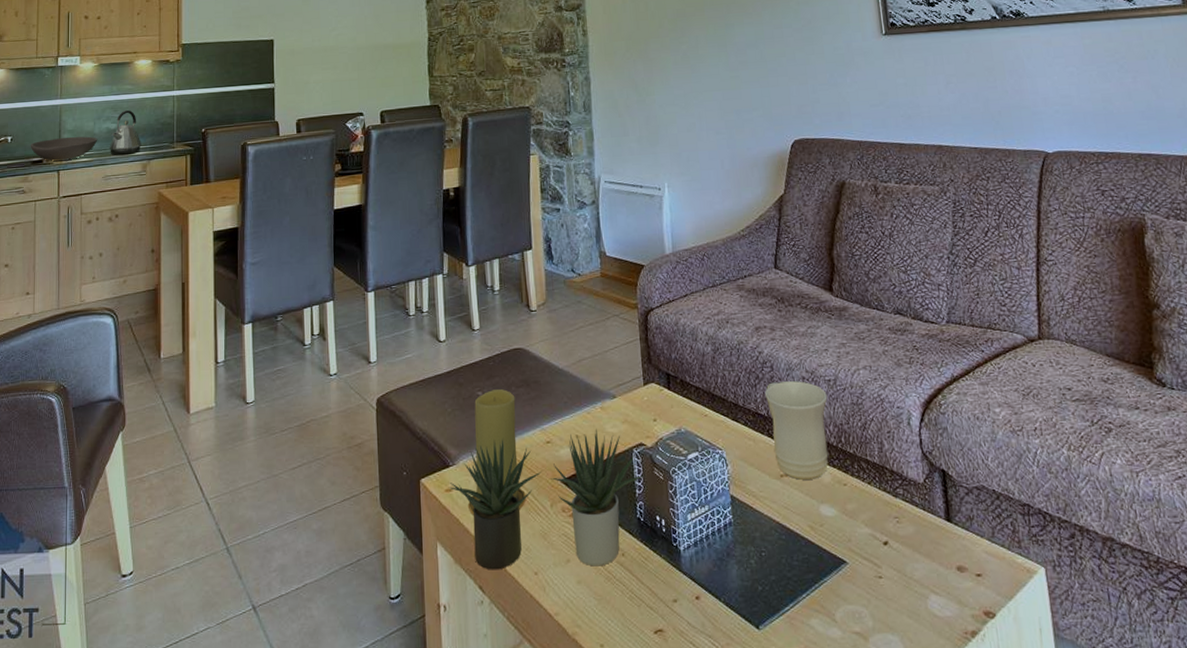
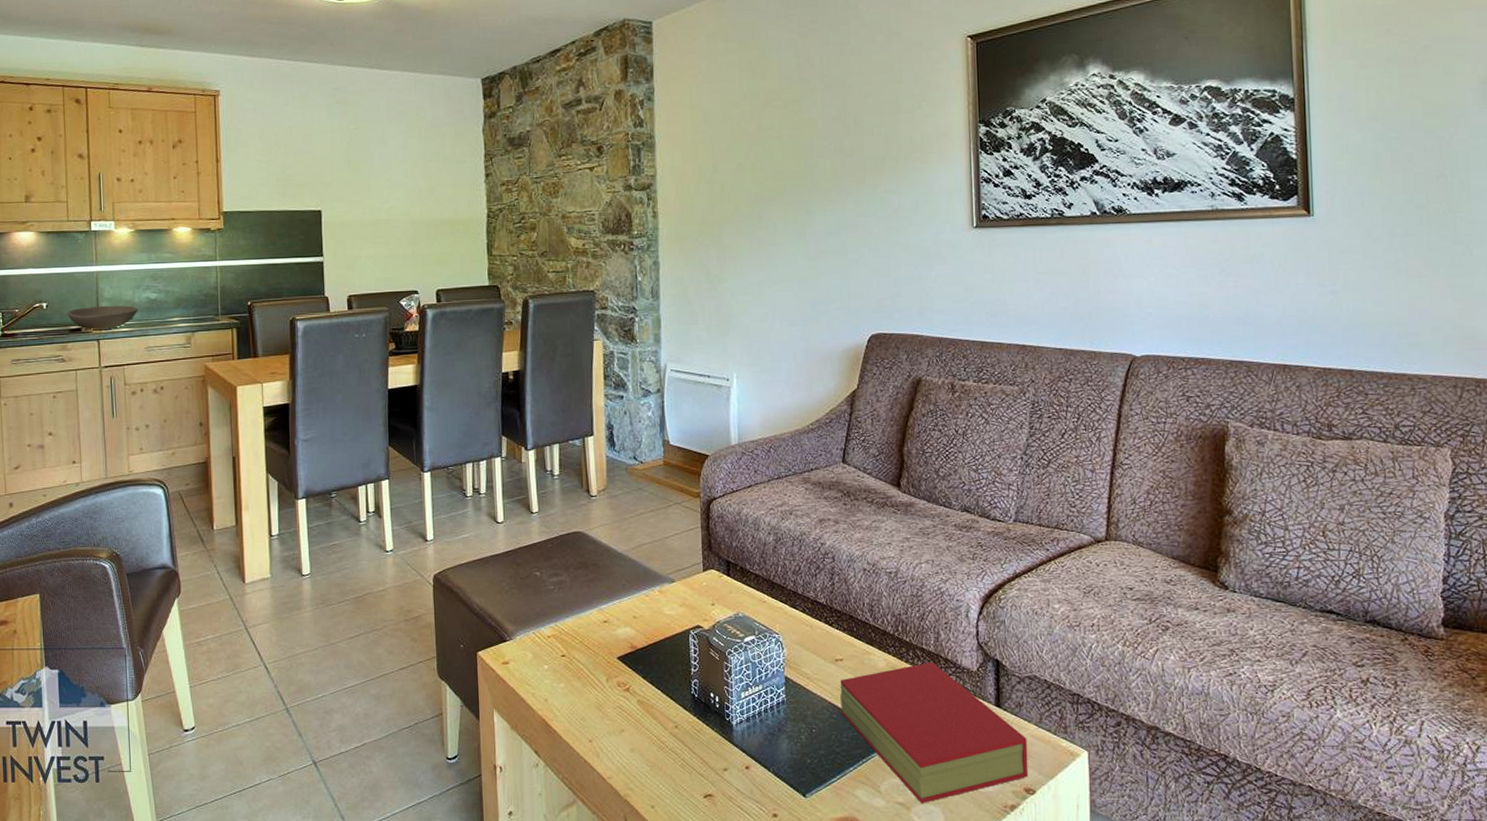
kettle: present [109,110,141,156] -> none [150,280,184,327]
succulent plant: present [448,428,644,570] -> none [505,610,700,737]
candle: present [467,389,526,514] -> none [524,571,582,685]
mug: present [764,381,828,481] -> none [824,572,887,666]
book: none [786,474,987,632] -> present [840,661,1029,803]

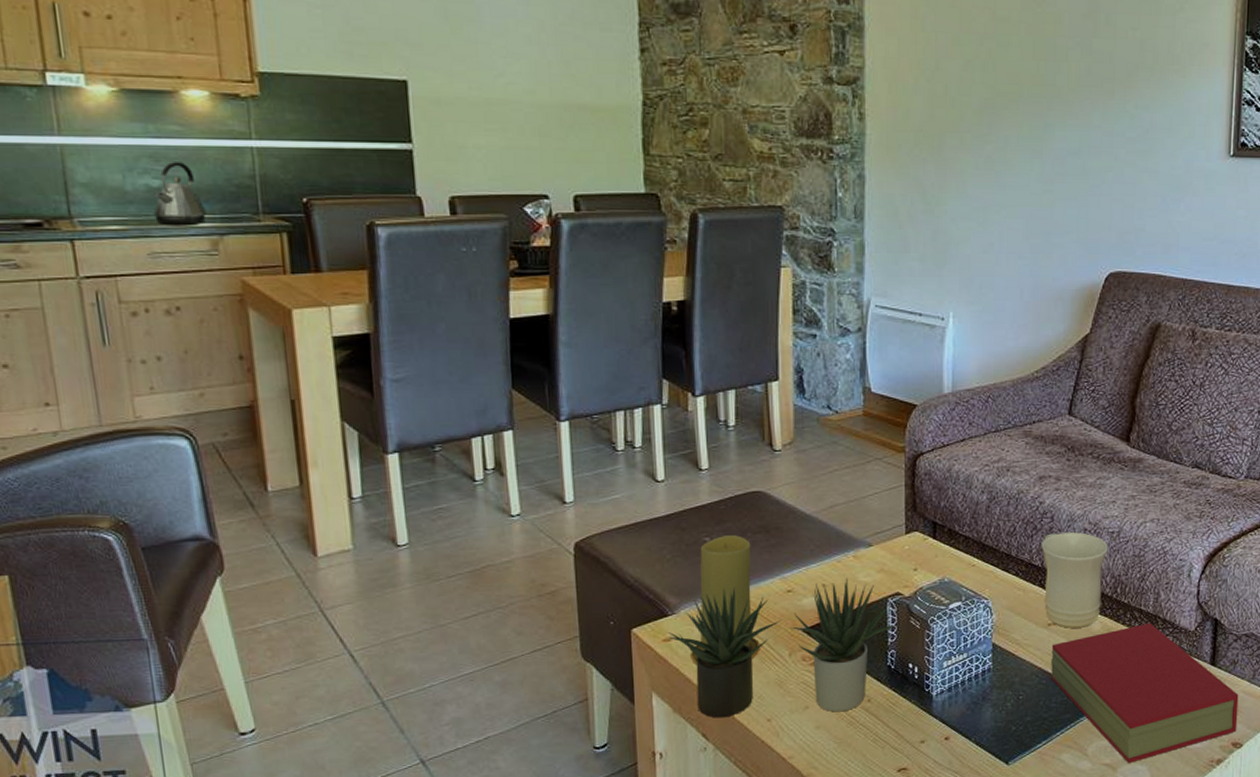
bowl: present [67,305,138,330] -> none [17,193,133,227]
kettle: none [150,280,184,327] -> present [152,162,207,226]
succulent plant: none [505,610,700,737] -> present [666,577,899,718]
candle: none [524,571,582,685] -> present [689,535,760,664]
mug: none [824,572,887,666] -> present [1041,532,1108,629]

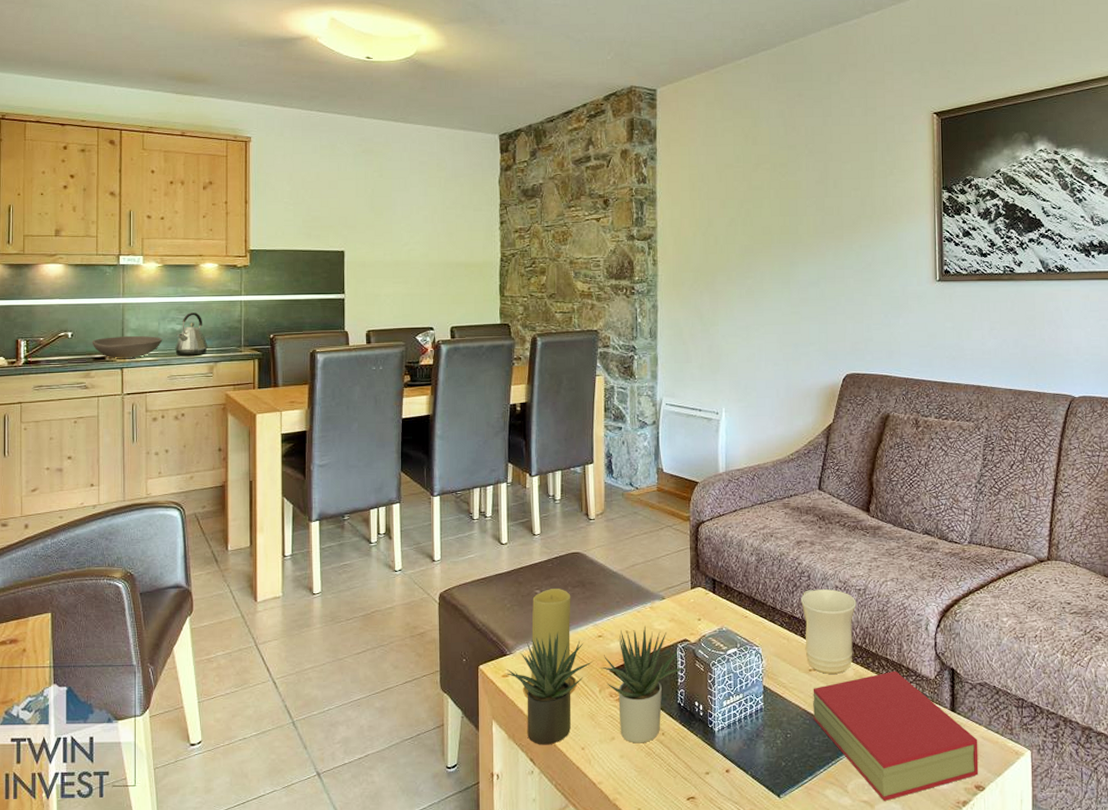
bowl: none [17,193,133,227] -> present [92,336,163,359]

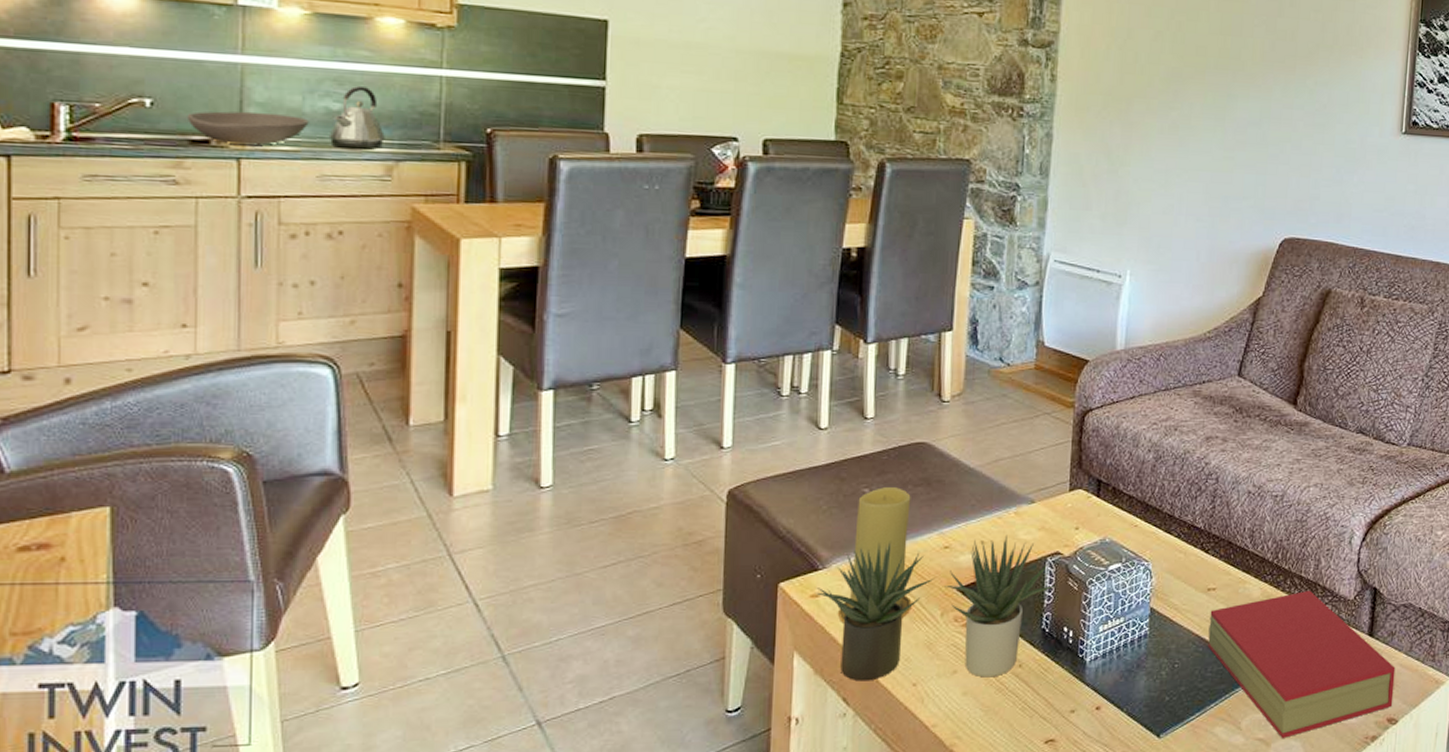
mug: present [800,589,857,675] -> none [1204,495,1272,595]

